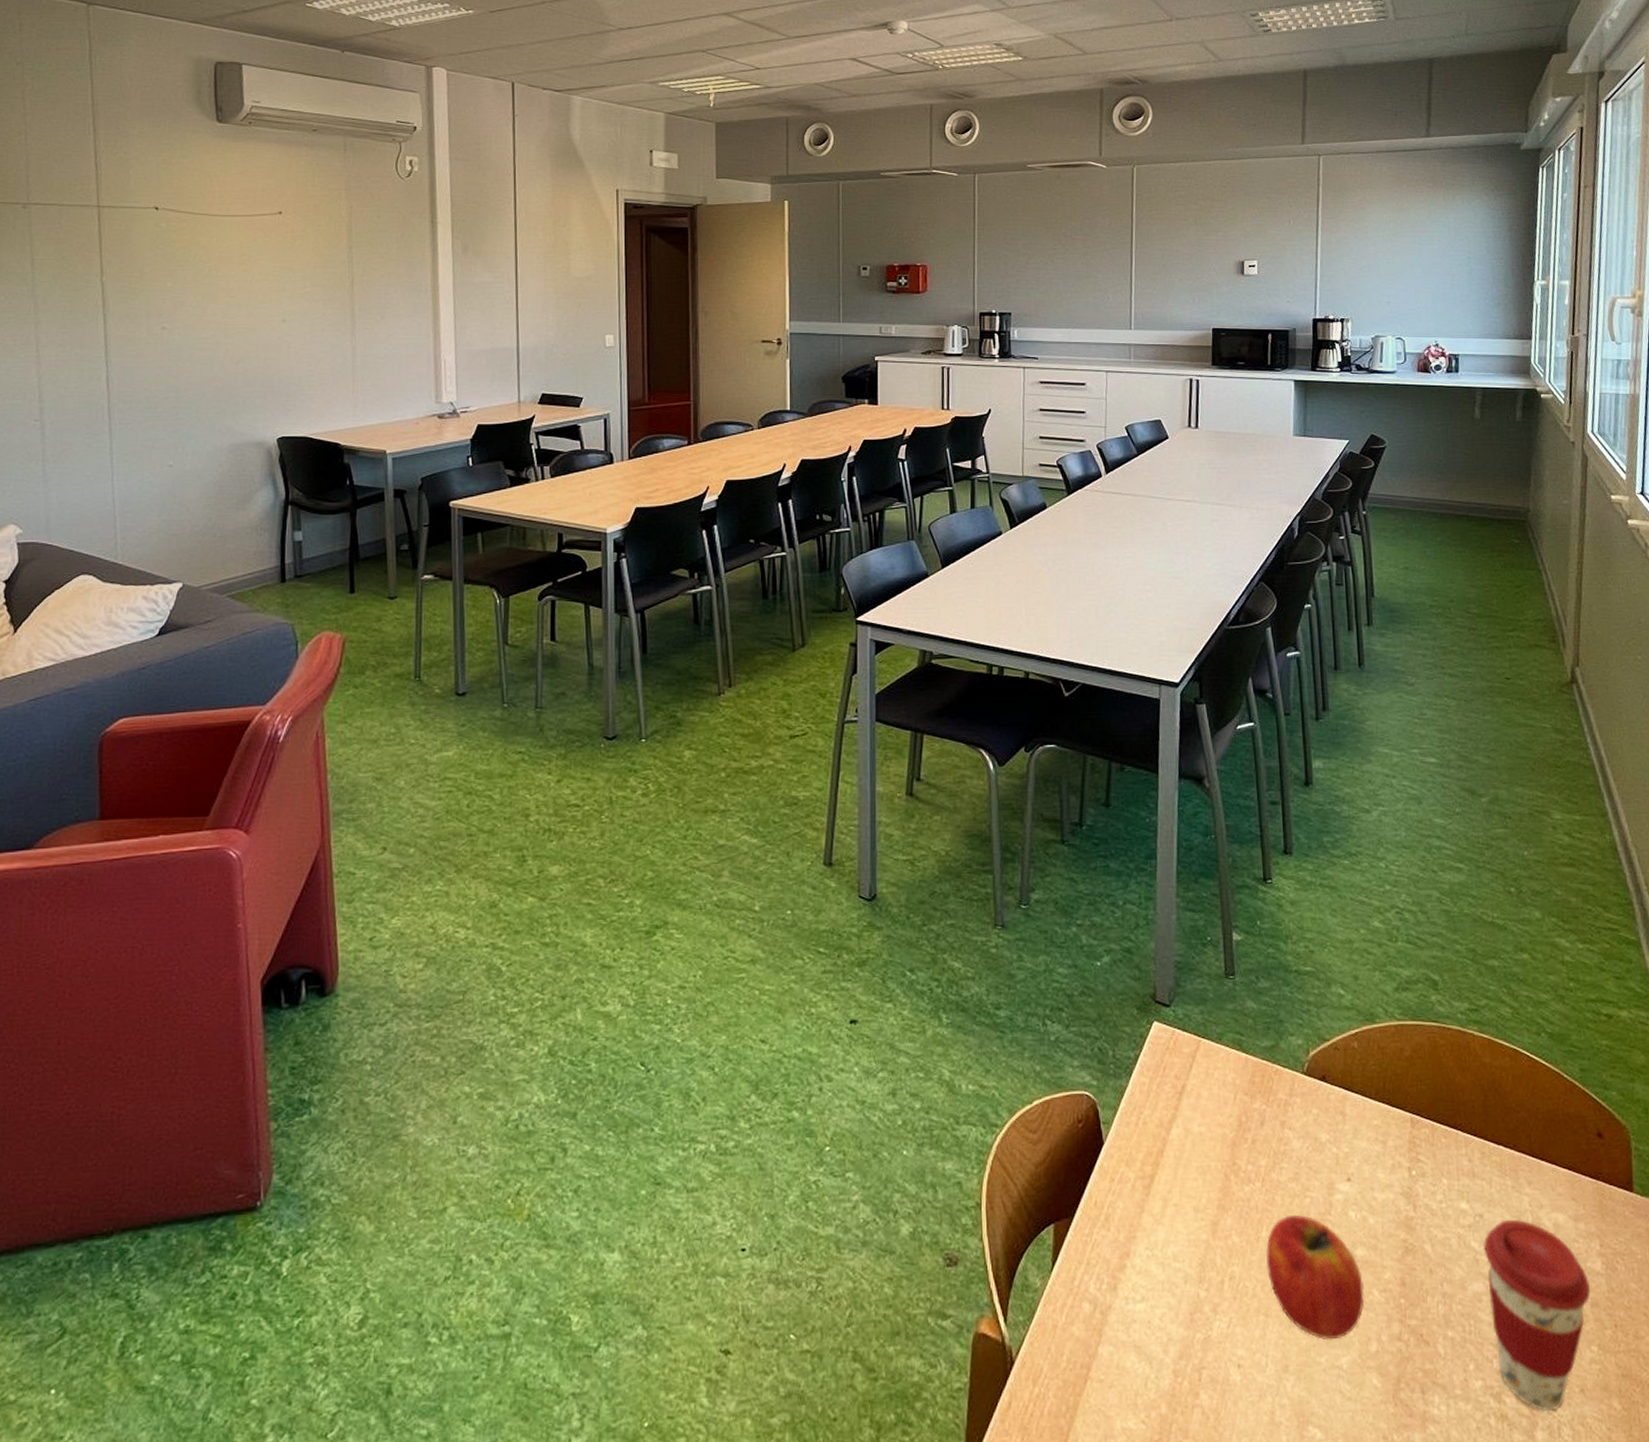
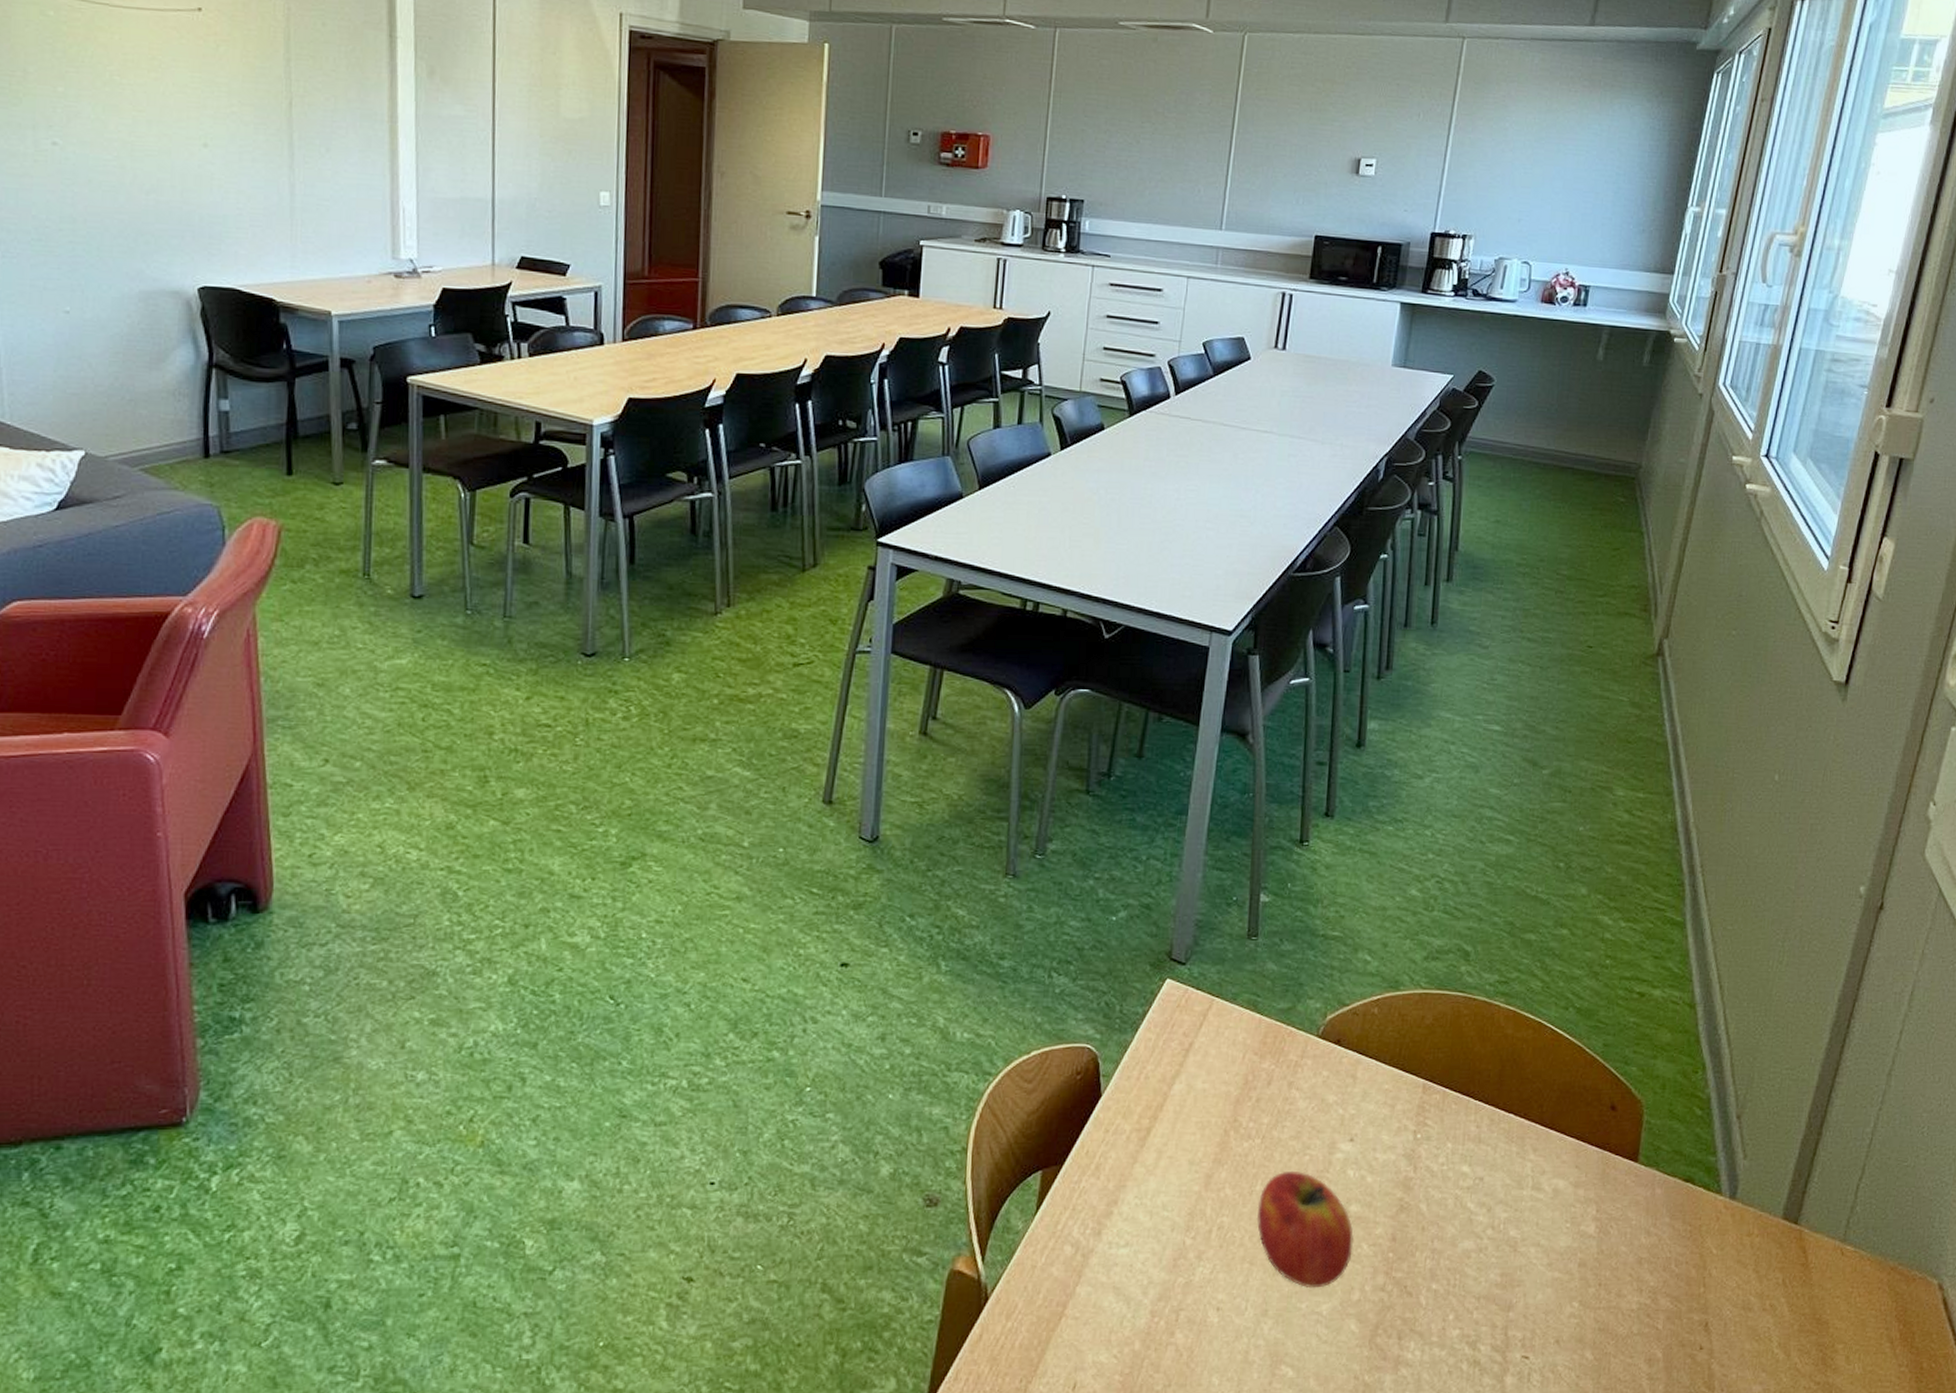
coffee cup: present [1483,1219,1590,1412] -> none [1477,1183,1580,1360]

